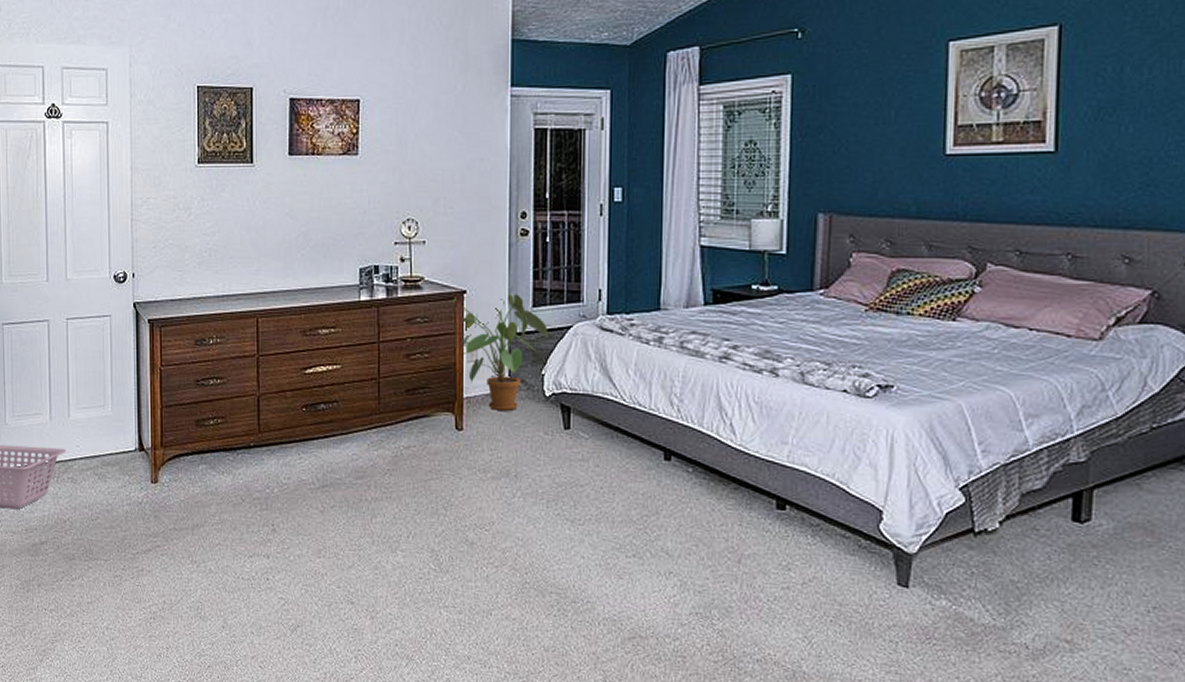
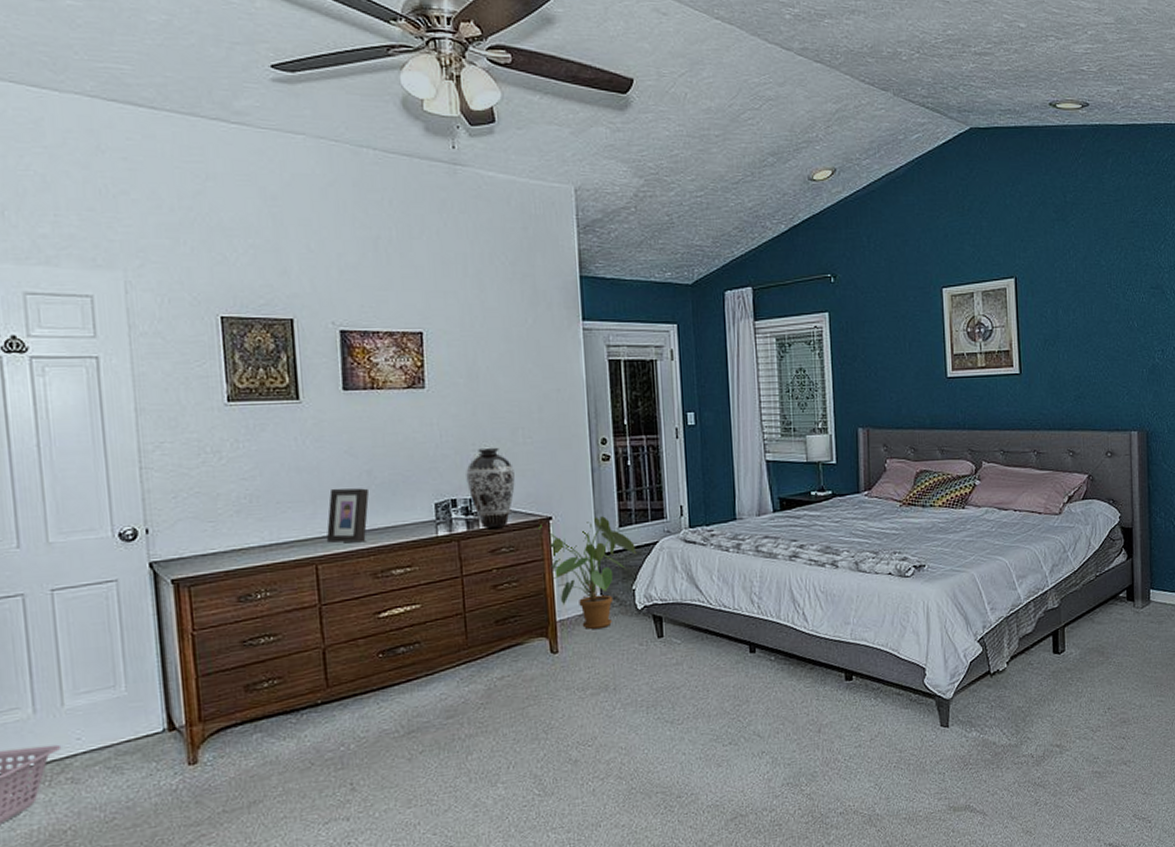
picture frame: none [266,247,305,301] -> present [326,488,370,543]
decorative vase: none [389,216,433,298] -> present [466,447,515,529]

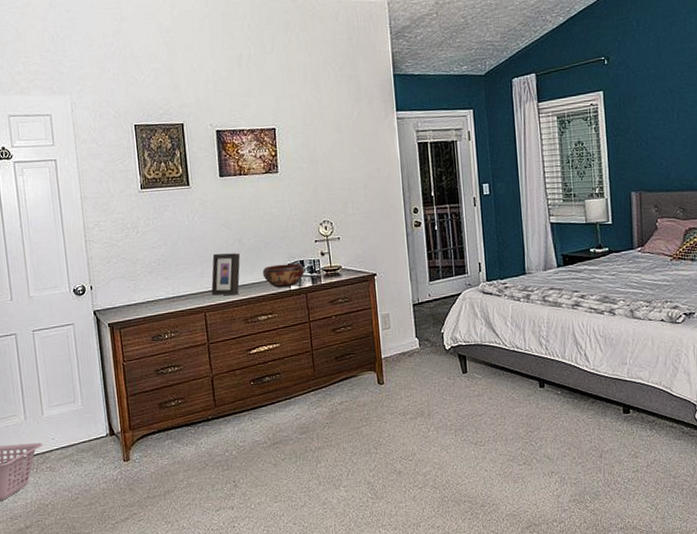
decorative bowl: none [399,502,457,533] -> present [262,263,305,287]
decorative vase: present [466,447,515,529] -> none [310,218,348,284]
house plant: present [536,516,637,629] -> none [364,272,444,365]

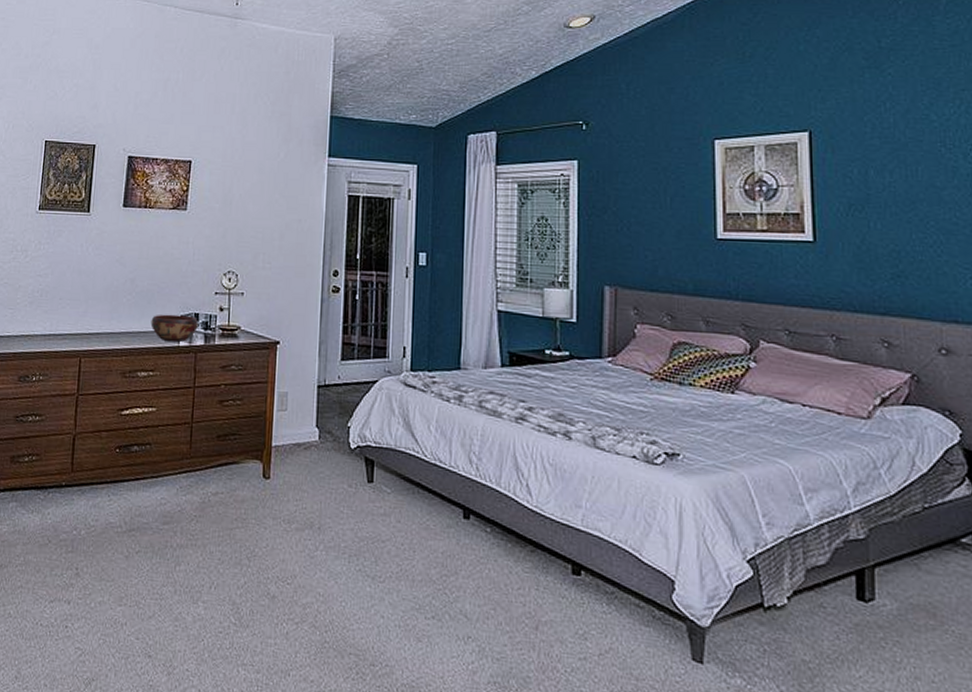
picture frame: present [211,253,241,296] -> none [91,291,131,343]

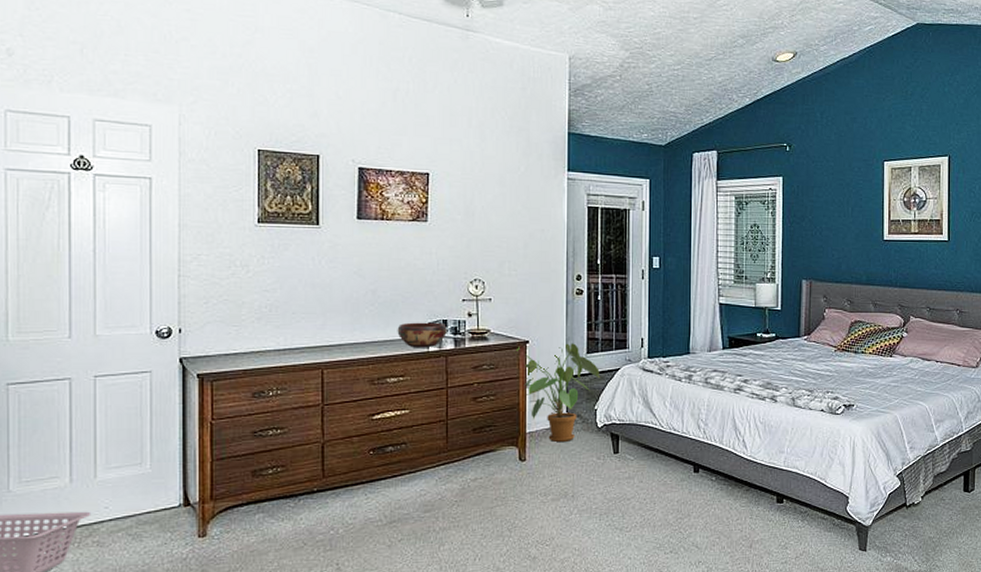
house plant: none [264,346,356,462] -> present [514,343,601,442]

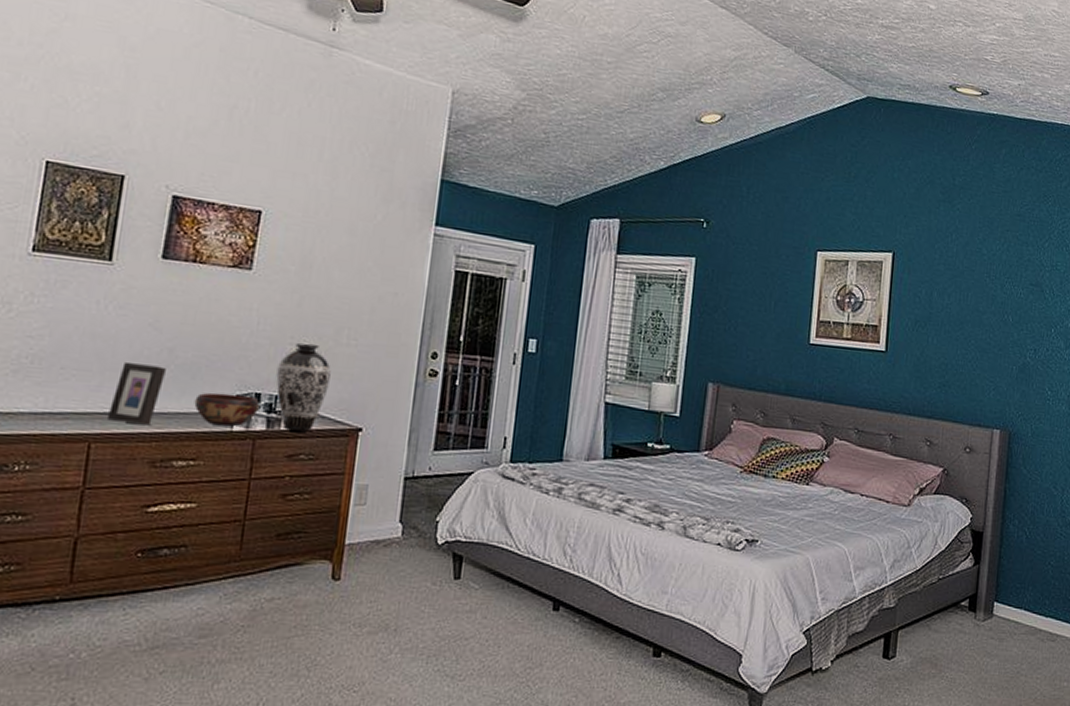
picture frame: none [332,303,373,352] -> present [106,361,168,426]
decorative vase: none [457,276,499,348] -> present [276,343,331,433]
house plant: present [514,343,601,442] -> none [341,433,448,559]

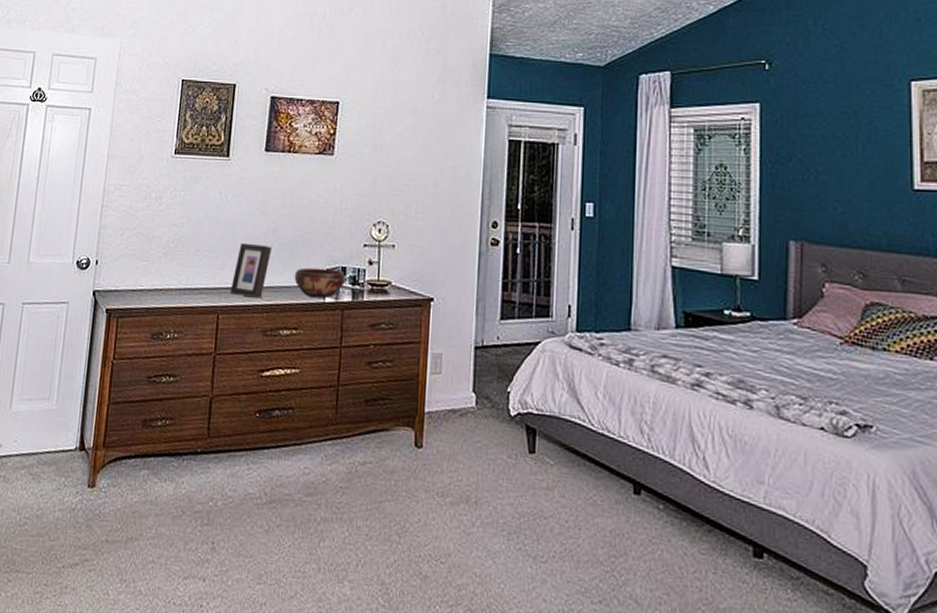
decorative vase: present [276,343,331,433] -> none [358,219,403,303]

